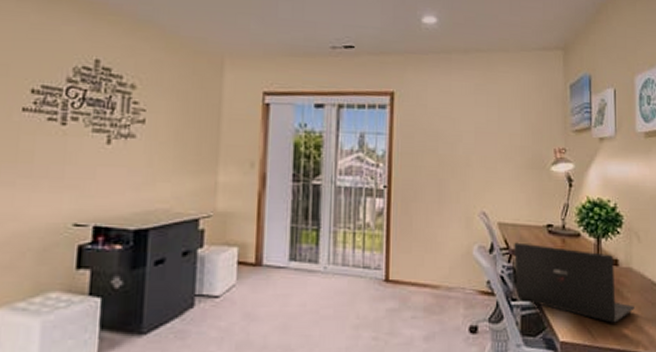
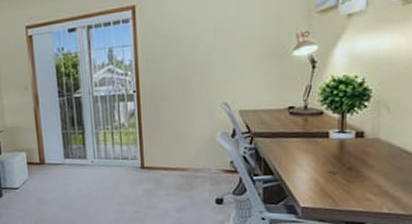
laptop: present [514,242,636,323] -> none [255,125,381,189]

